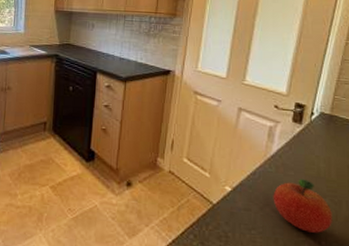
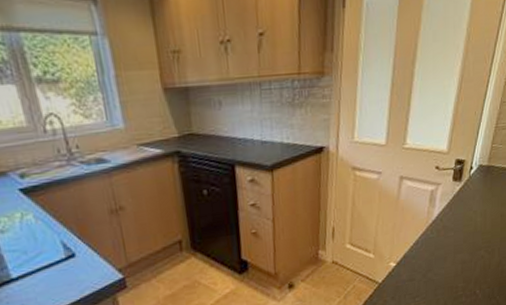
fruit: present [273,178,332,233] -> none [434,236,486,286]

